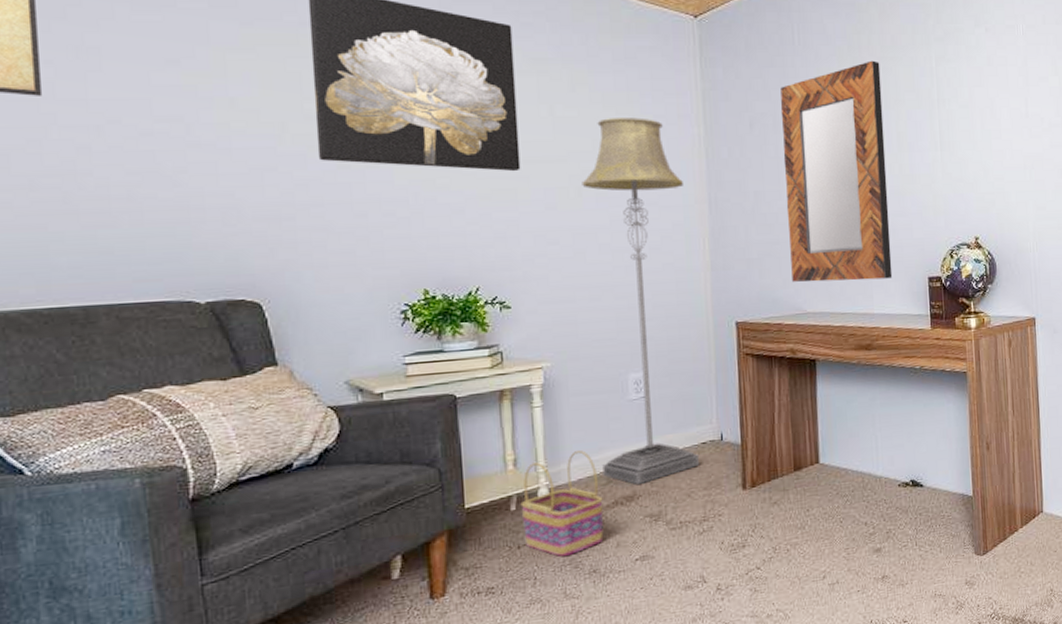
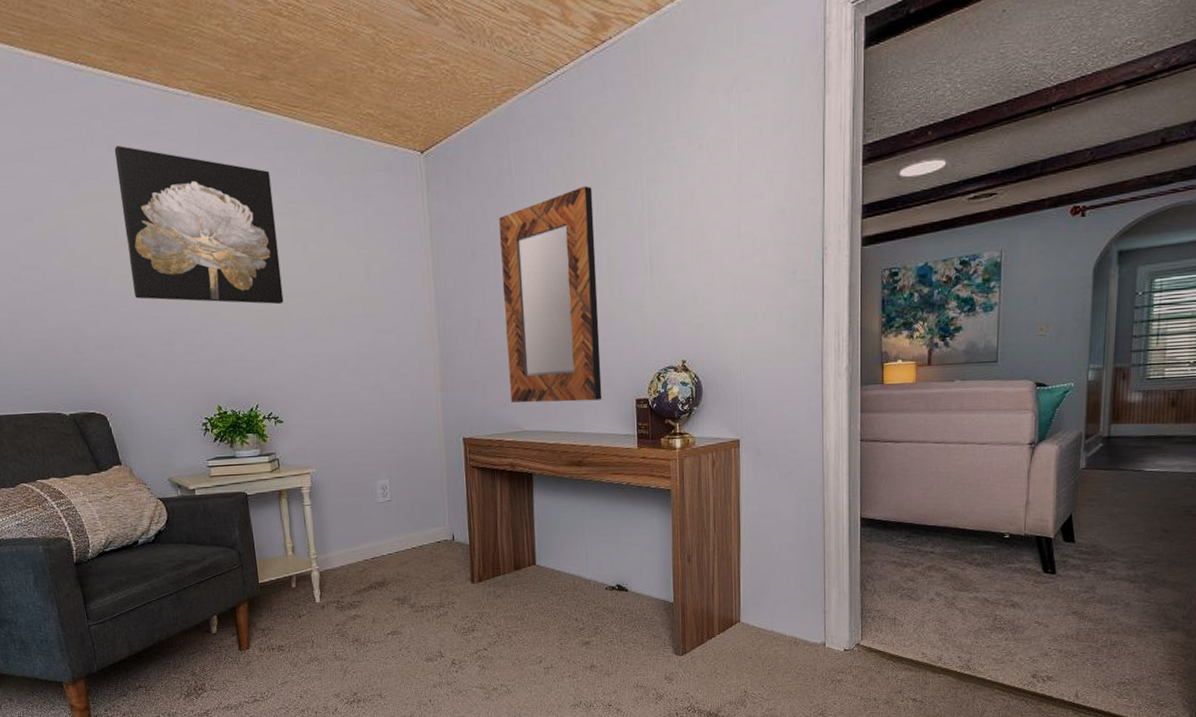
basket: present [520,450,604,557] -> none [299,543,362,627]
floor lamp: present [582,118,700,485] -> none [332,252,436,574]

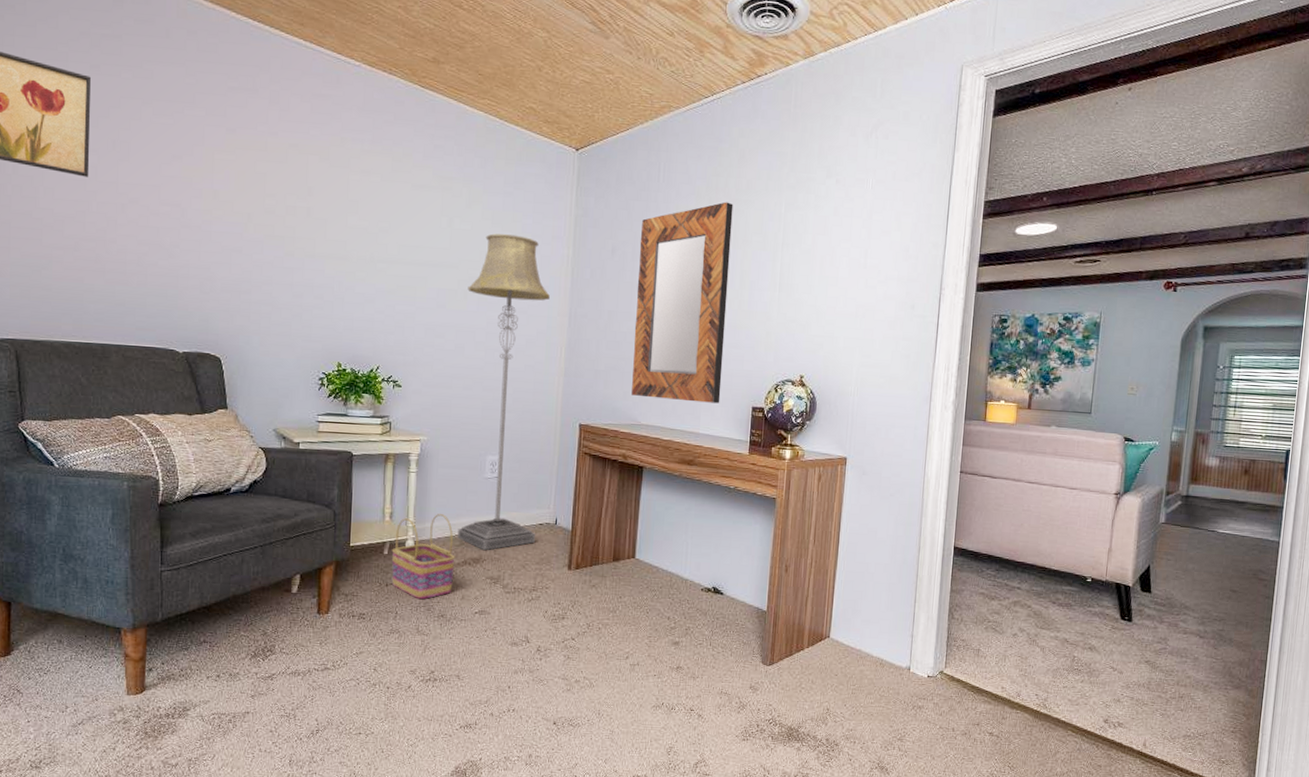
wall art: present [114,145,284,305] -> none [271,101,427,272]
basket: none [299,543,362,627] -> present [391,514,455,600]
floor lamp: none [332,252,436,574] -> present [457,233,550,551]

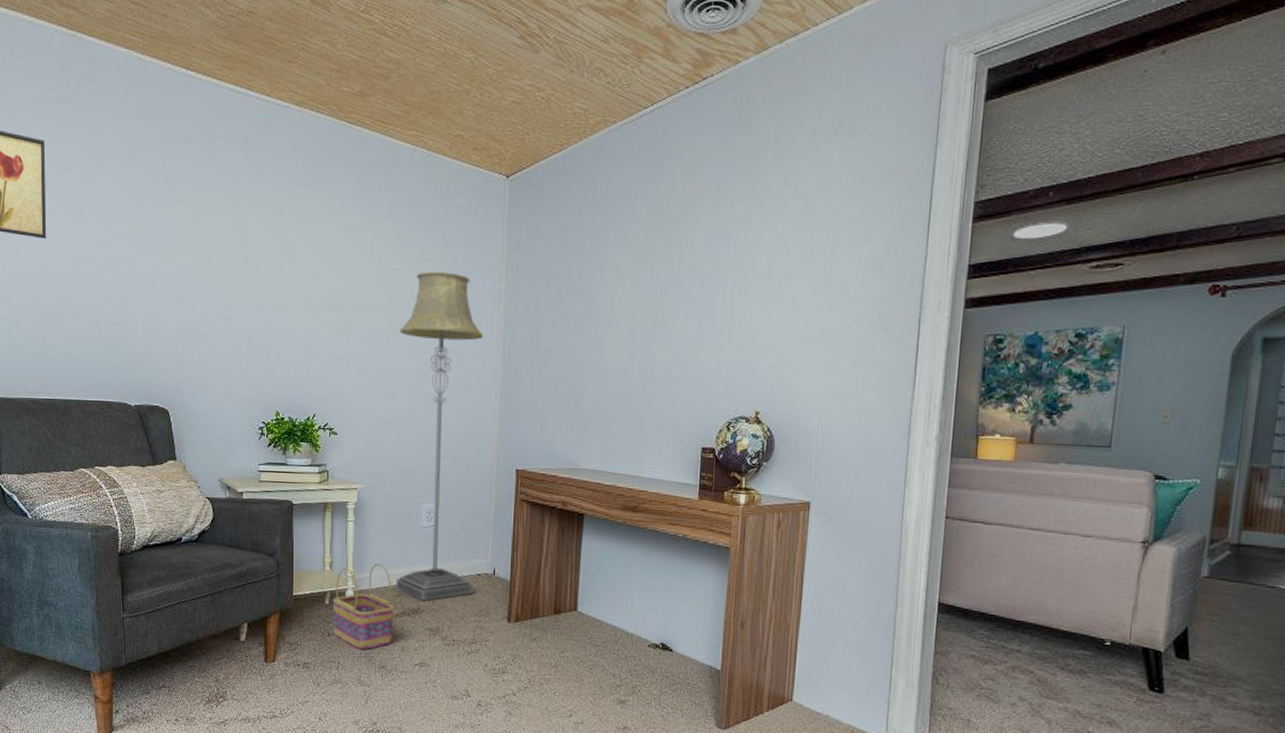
home mirror: present [631,202,733,404] -> none [570,222,678,445]

